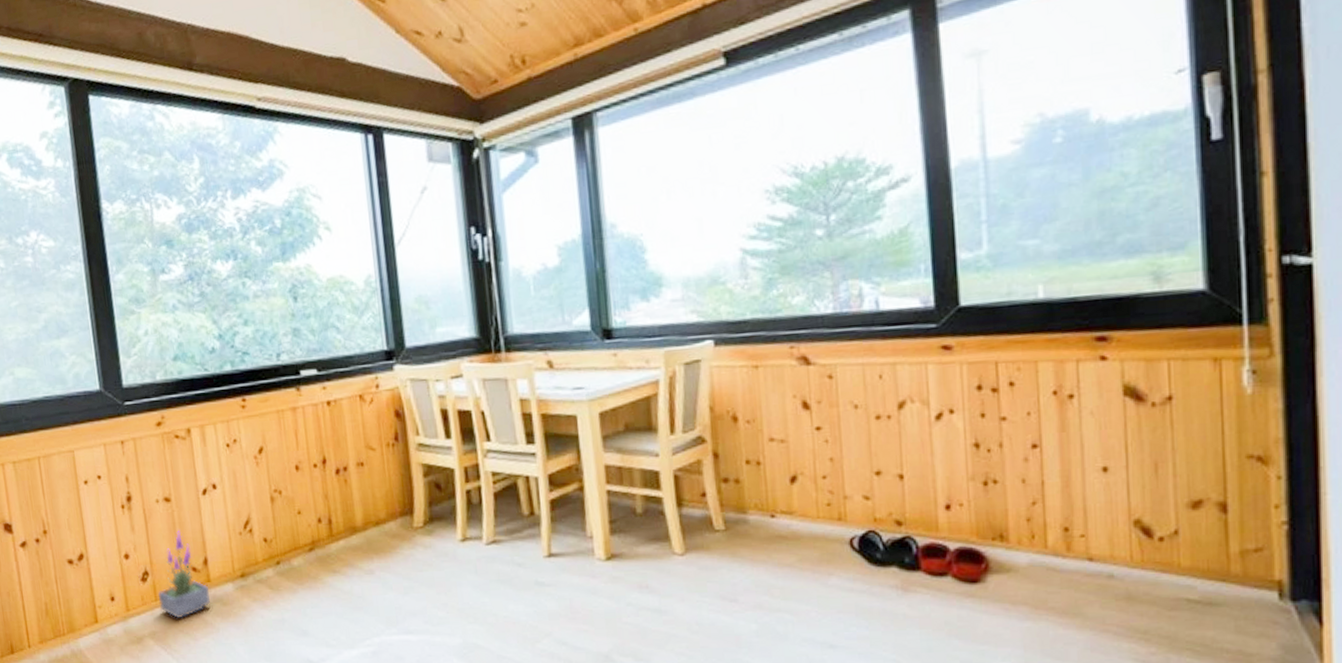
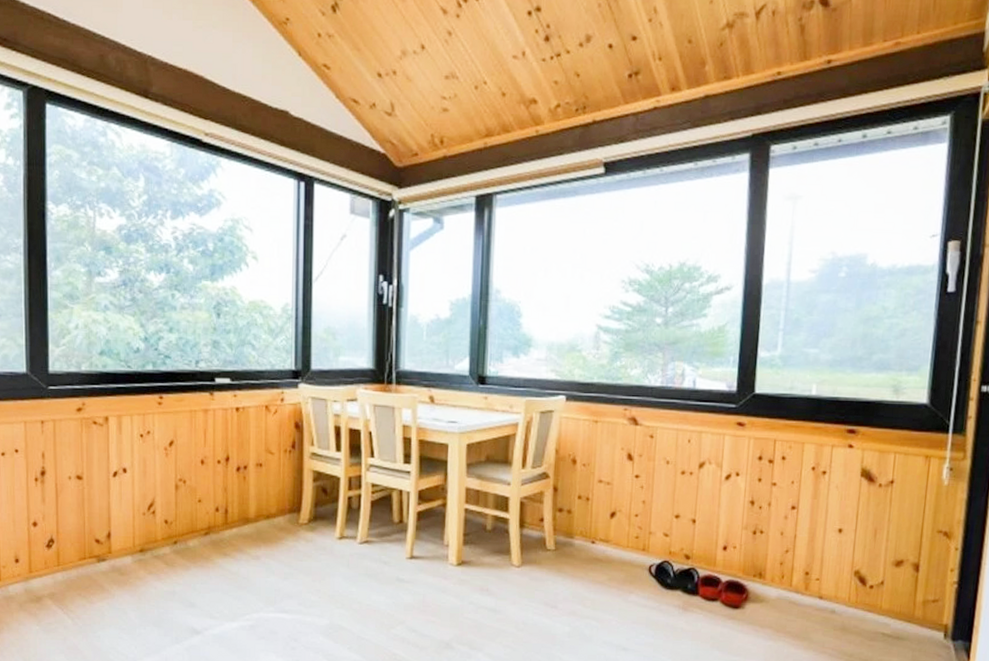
potted plant: present [157,530,210,619] -> none [60,505,109,584]

